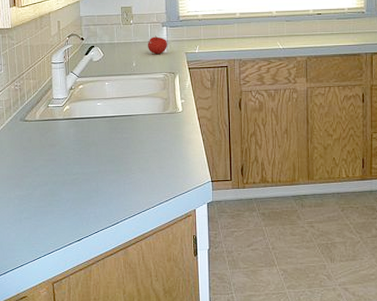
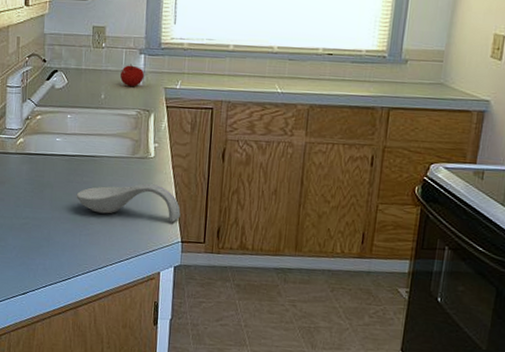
spoon rest: none [118,133,209,166] -> present [76,182,181,223]

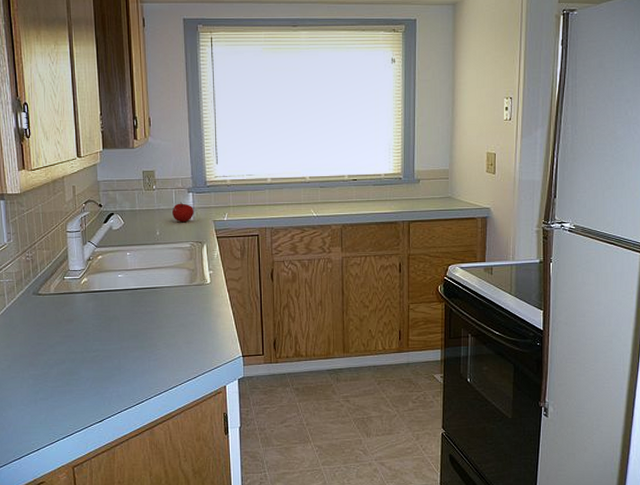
spoon rest: present [76,182,181,223] -> none [142,306,239,340]

